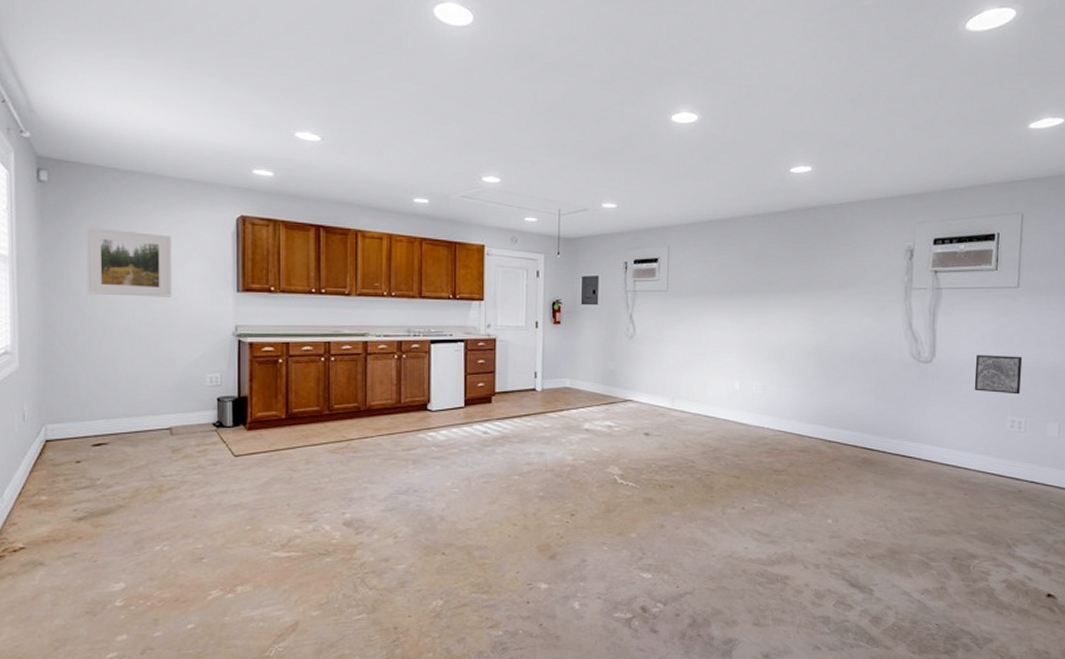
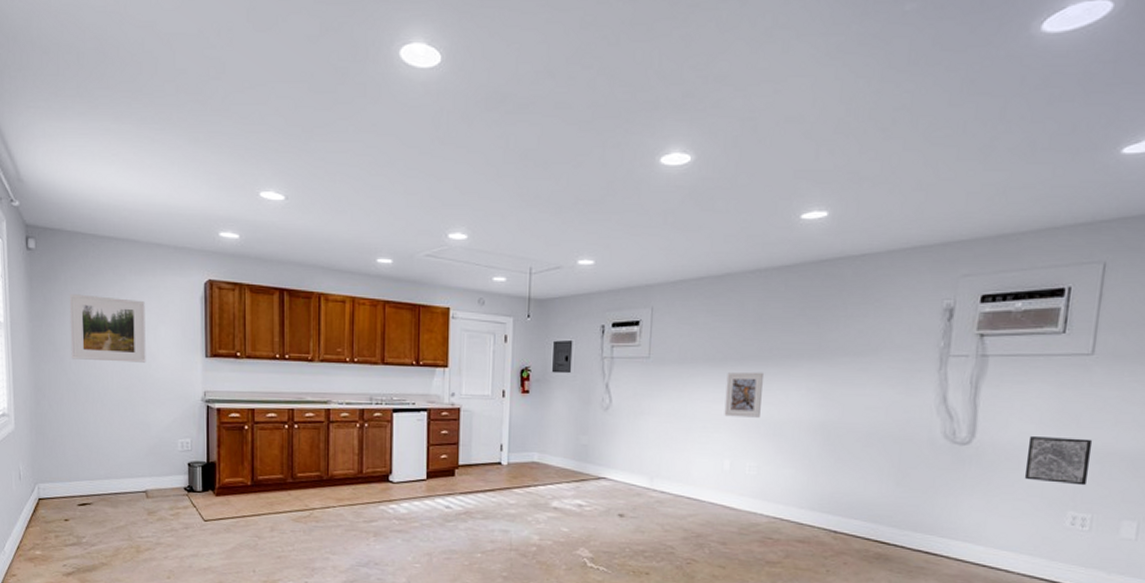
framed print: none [733,303,765,343] -> present [724,371,763,418]

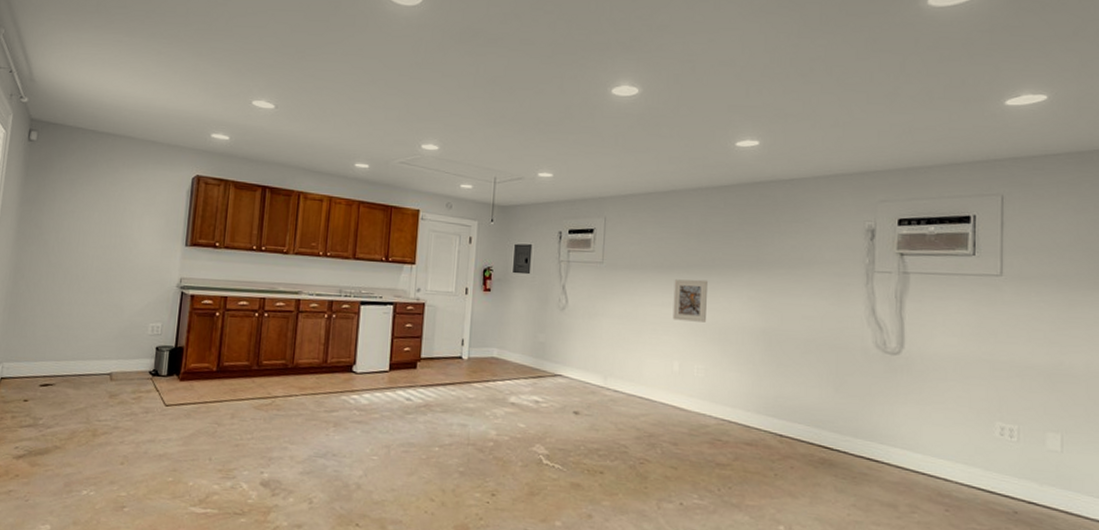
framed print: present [69,294,146,363] -> none [55,183,134,249]
wall art: present [1024,437,1093,486] -> none [952,349,1011,398]

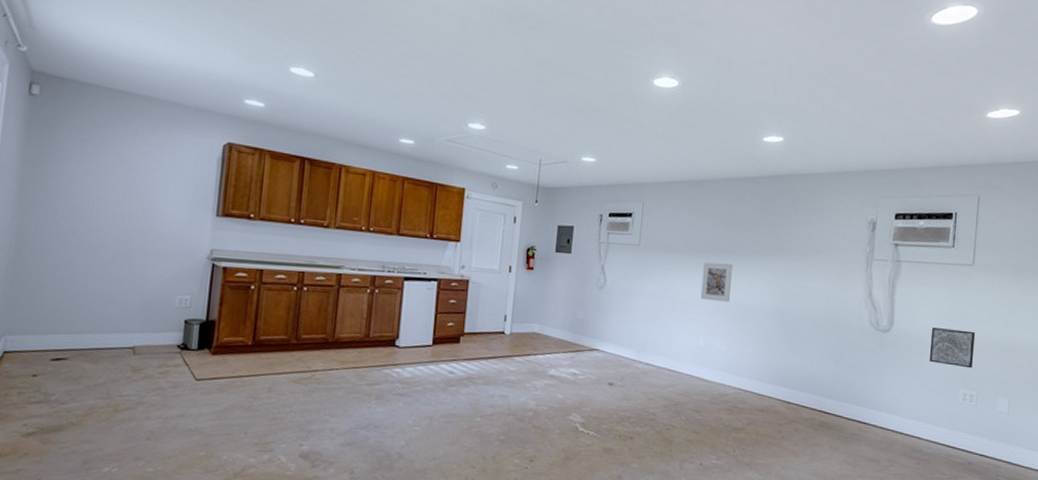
wall art: none [952,349,1011,398] -> present [929,328,976,369]

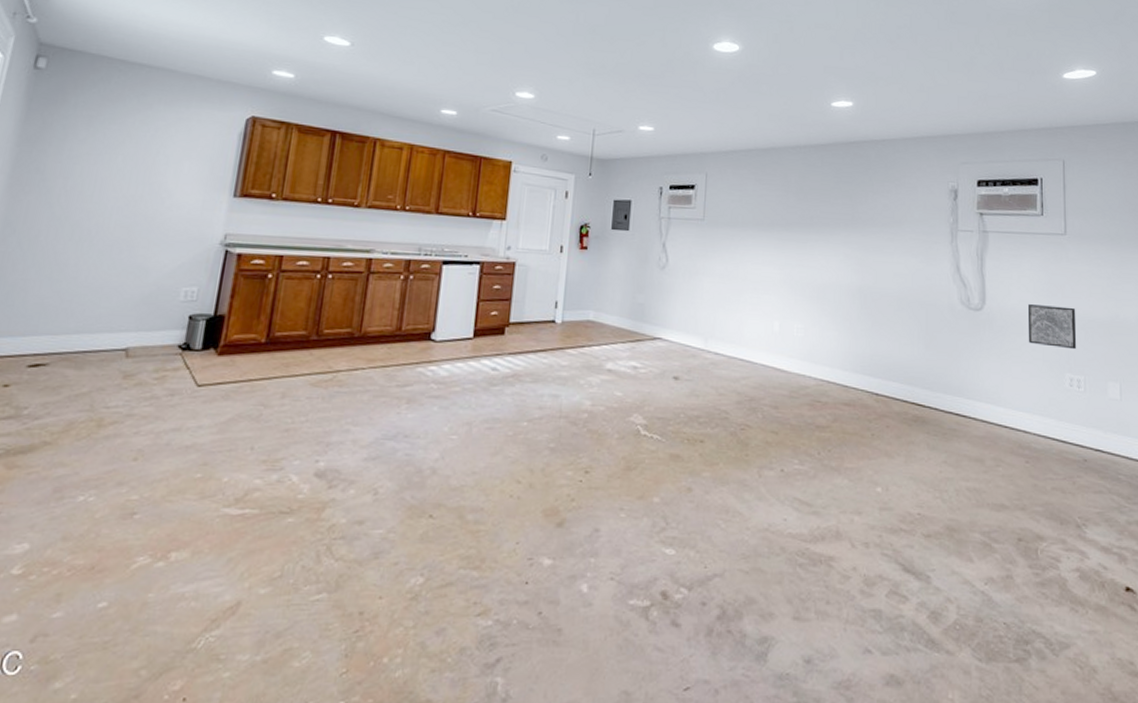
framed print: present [700,262,733,302] -> none [773,237,806,281]

